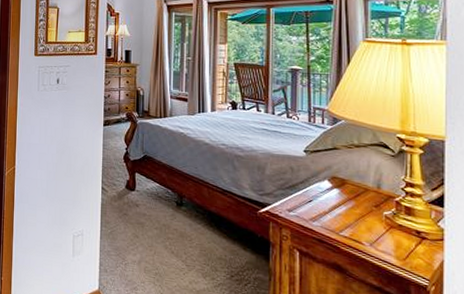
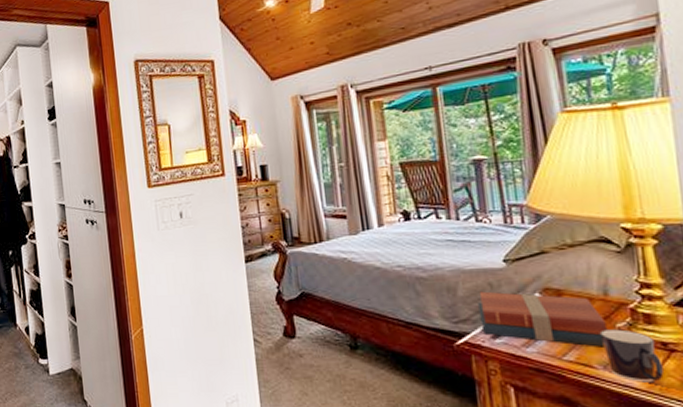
books: none [280,173,377,229] -> present [478,291,609,347]
mug: none [370,215,415,261] -> present [599,329,664,382]

